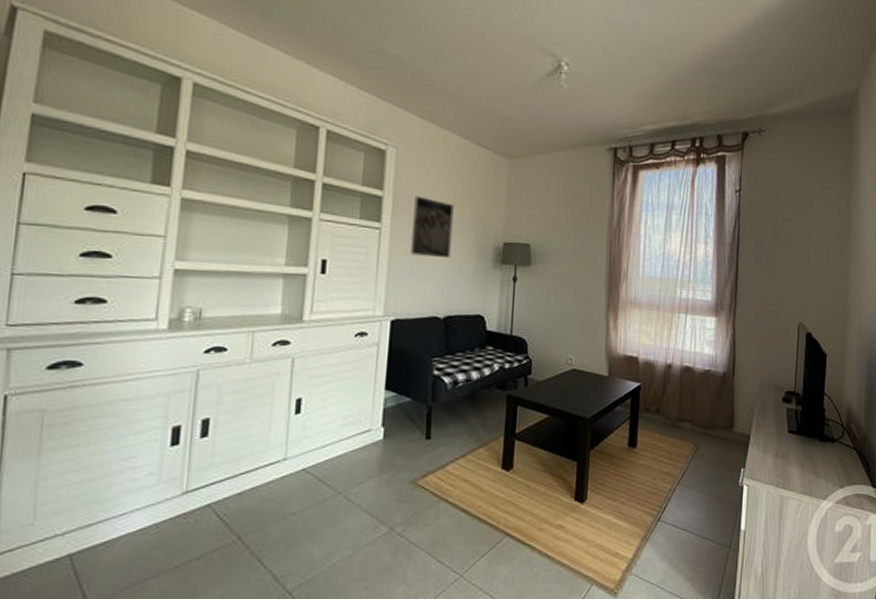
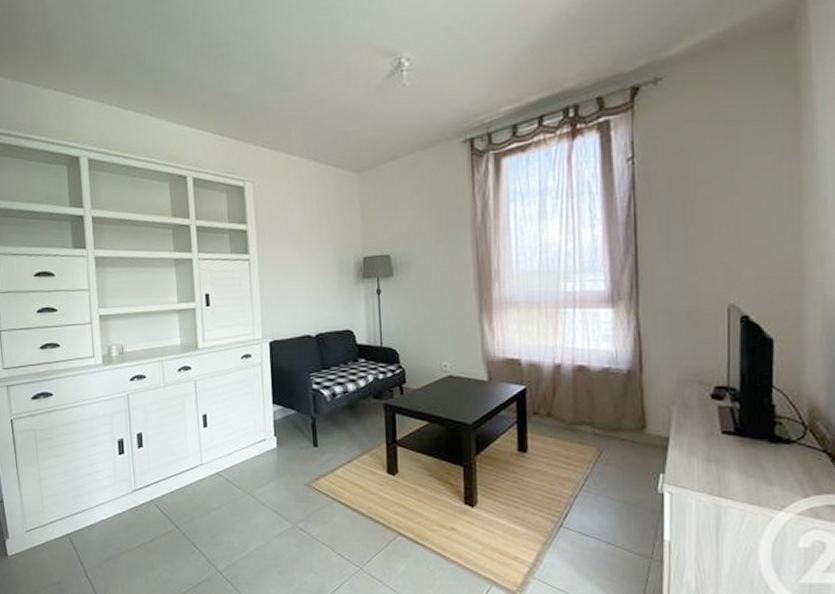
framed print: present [411,196,454,259] -> none [275,224,314,280]

